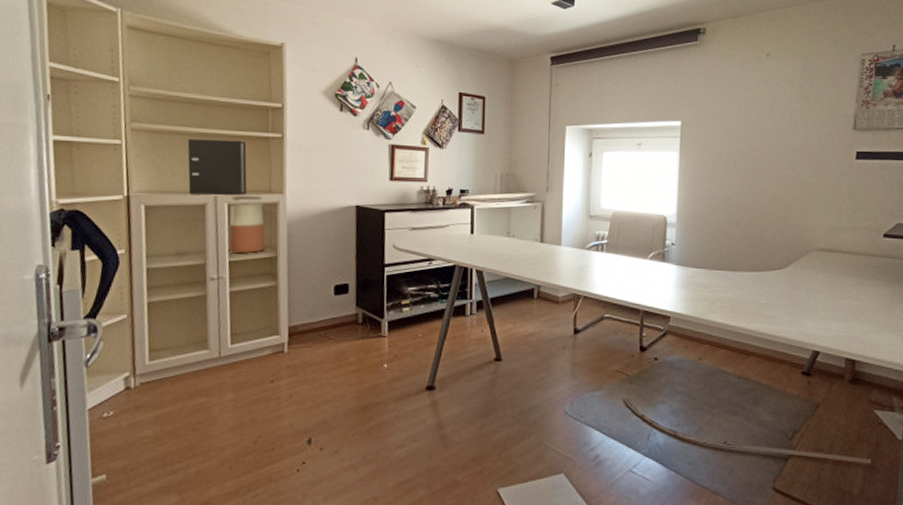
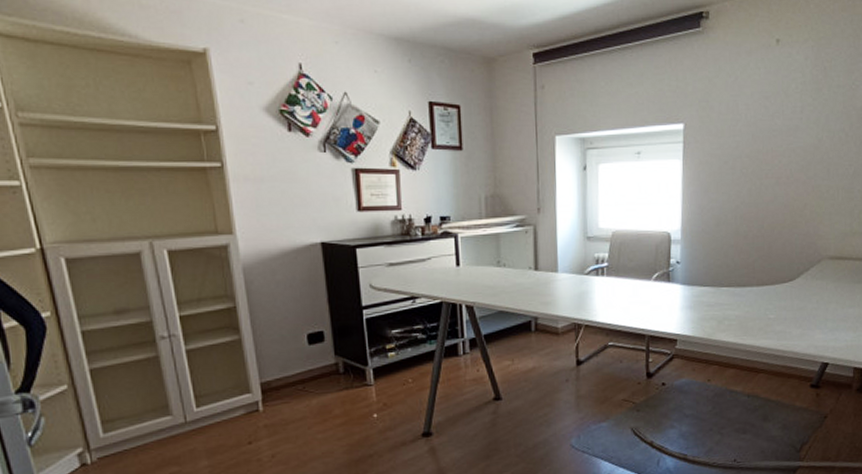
binder: present [187,138,247,195] -> none [104,173,189,241]
vase: present [229,195,266,254] -> none [170,238,221,307]

